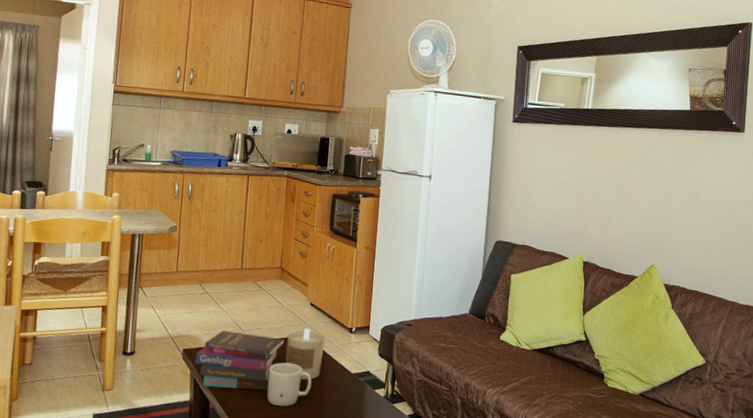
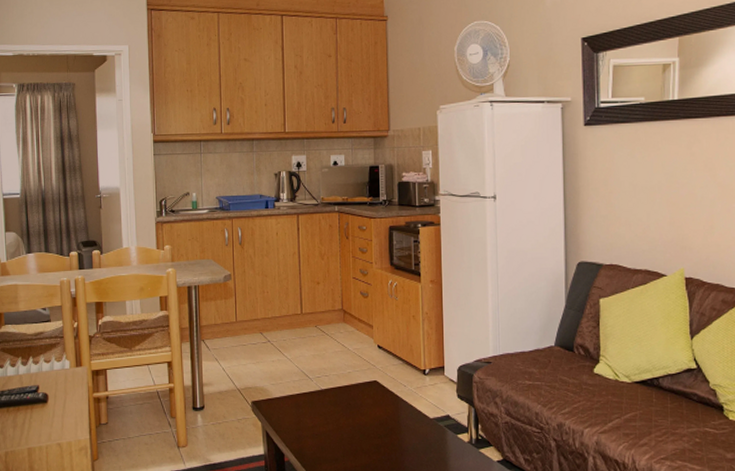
books: present [195,331,285,391] -> none [265,380,355,441]
mug: present [266,362,312,407] -> none [341,410,388,457]
candle: present [285,329,325,380] -> none [357,373,397,428]

